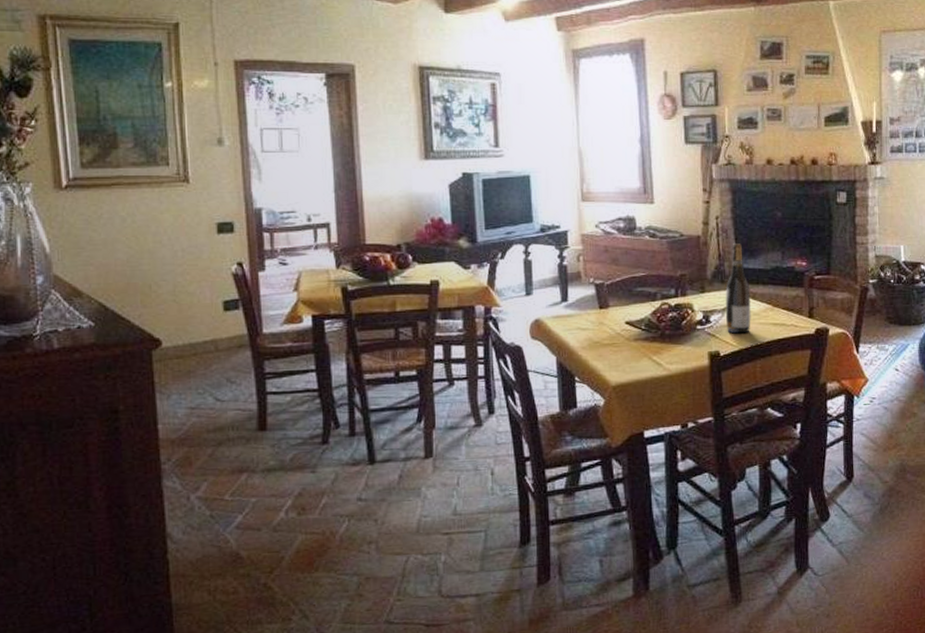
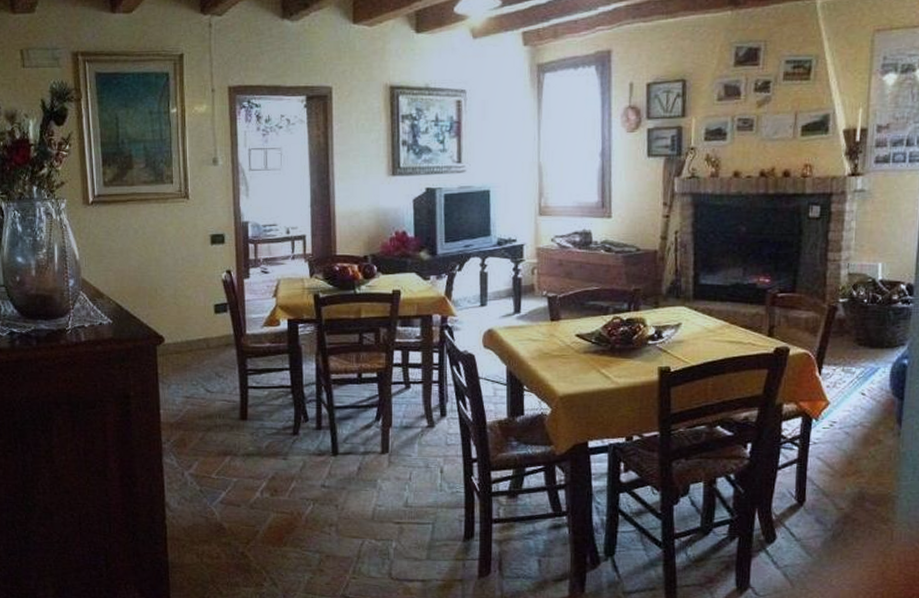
wine bottle: present [725,243,751,334] -> none [678,259,707,350]

